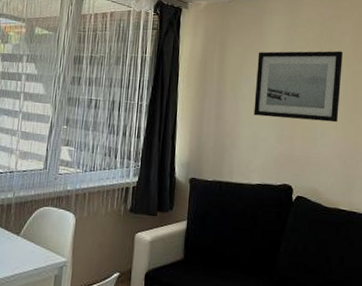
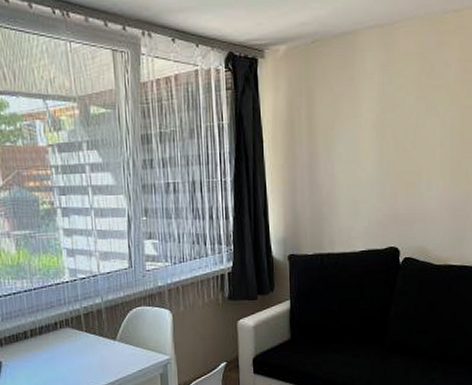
wall art: present [254,51,344,123] -> none [351,86,449,176]

